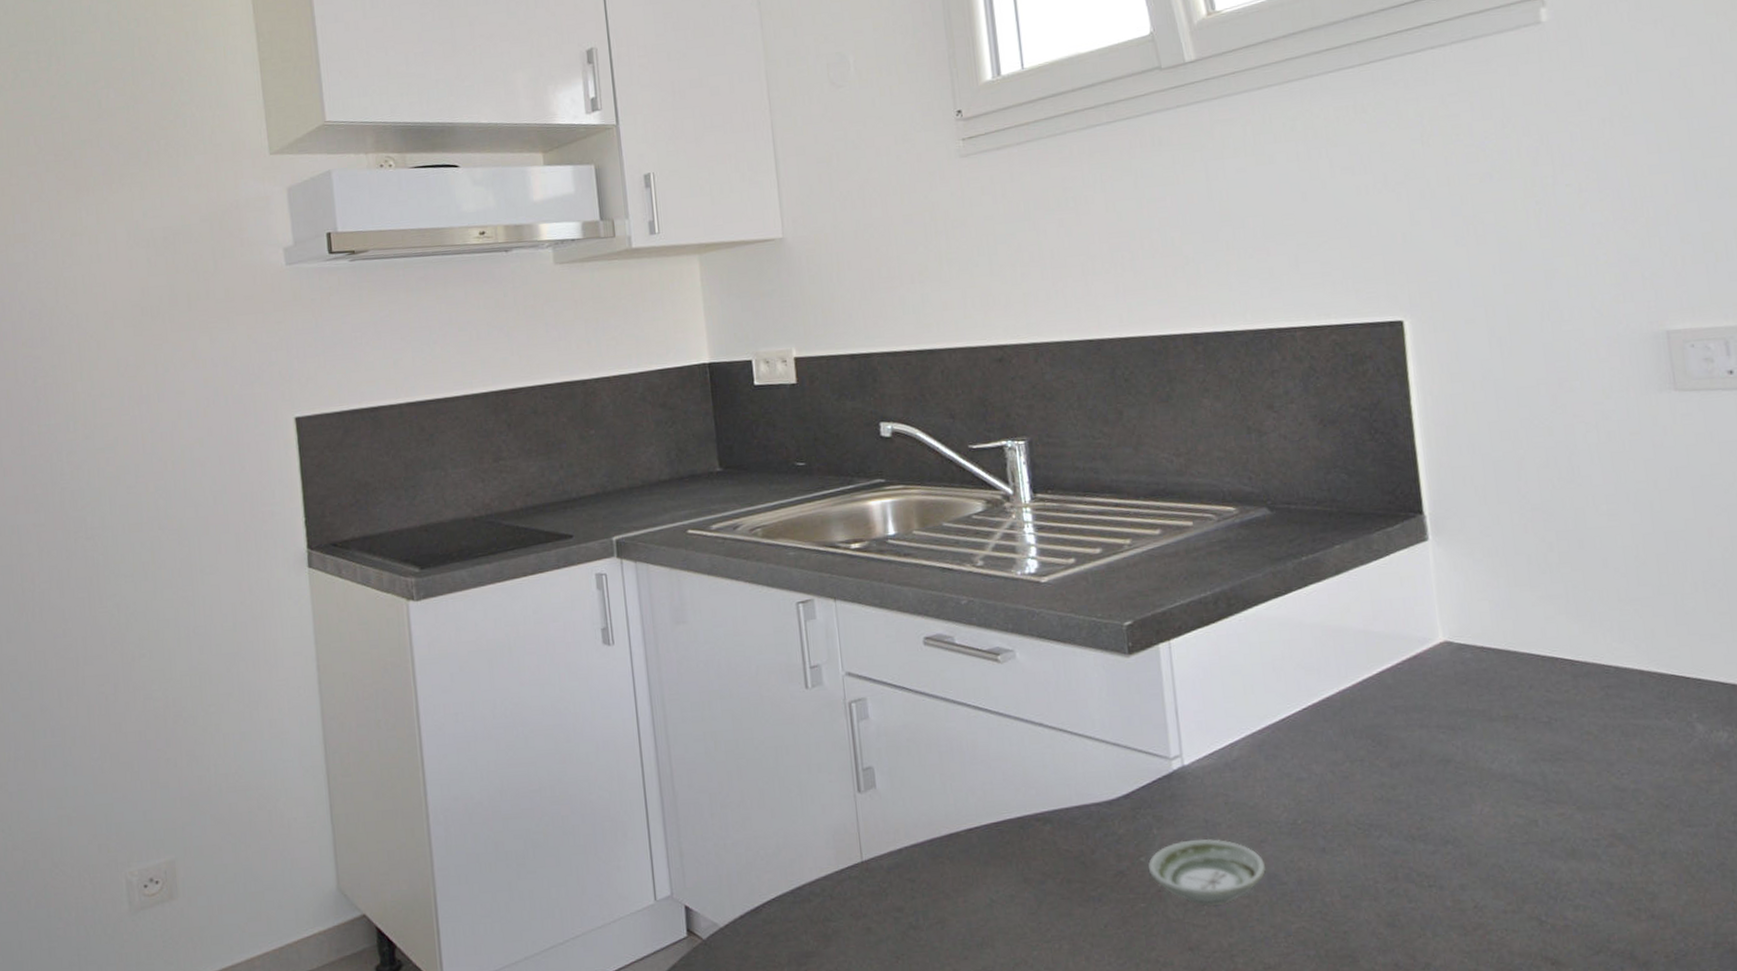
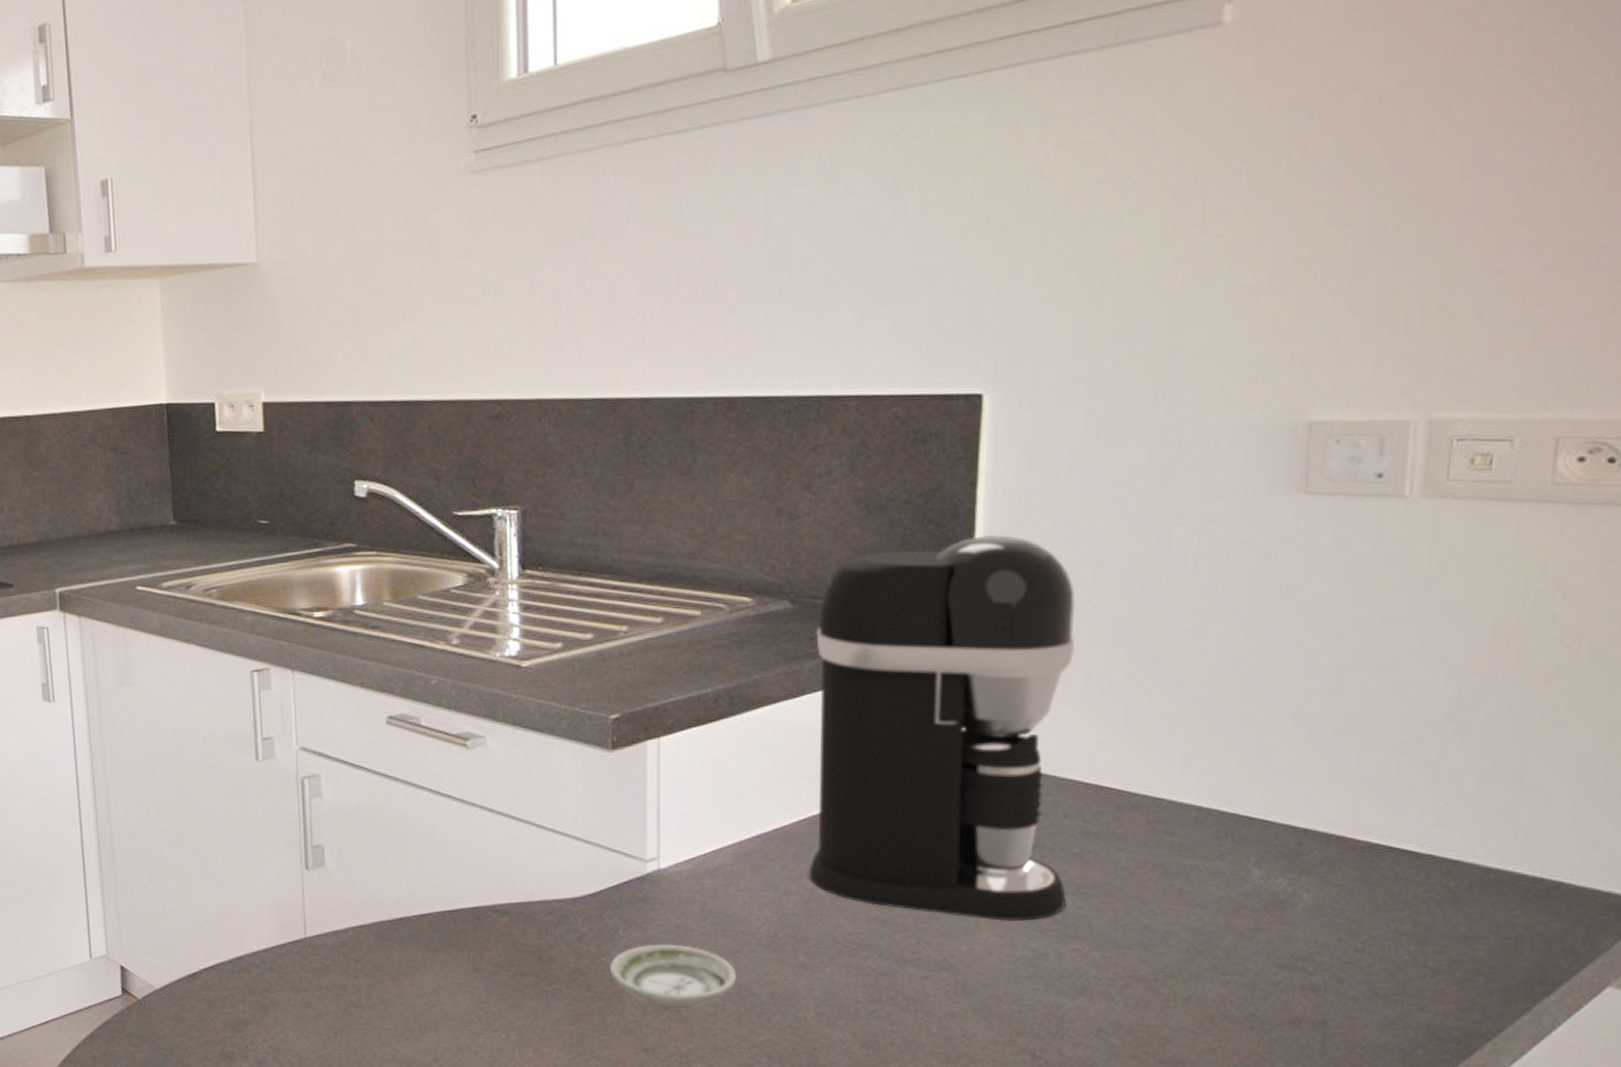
coffee maker: none [1294,439,1545,791] -> present [808,535,1076,921]

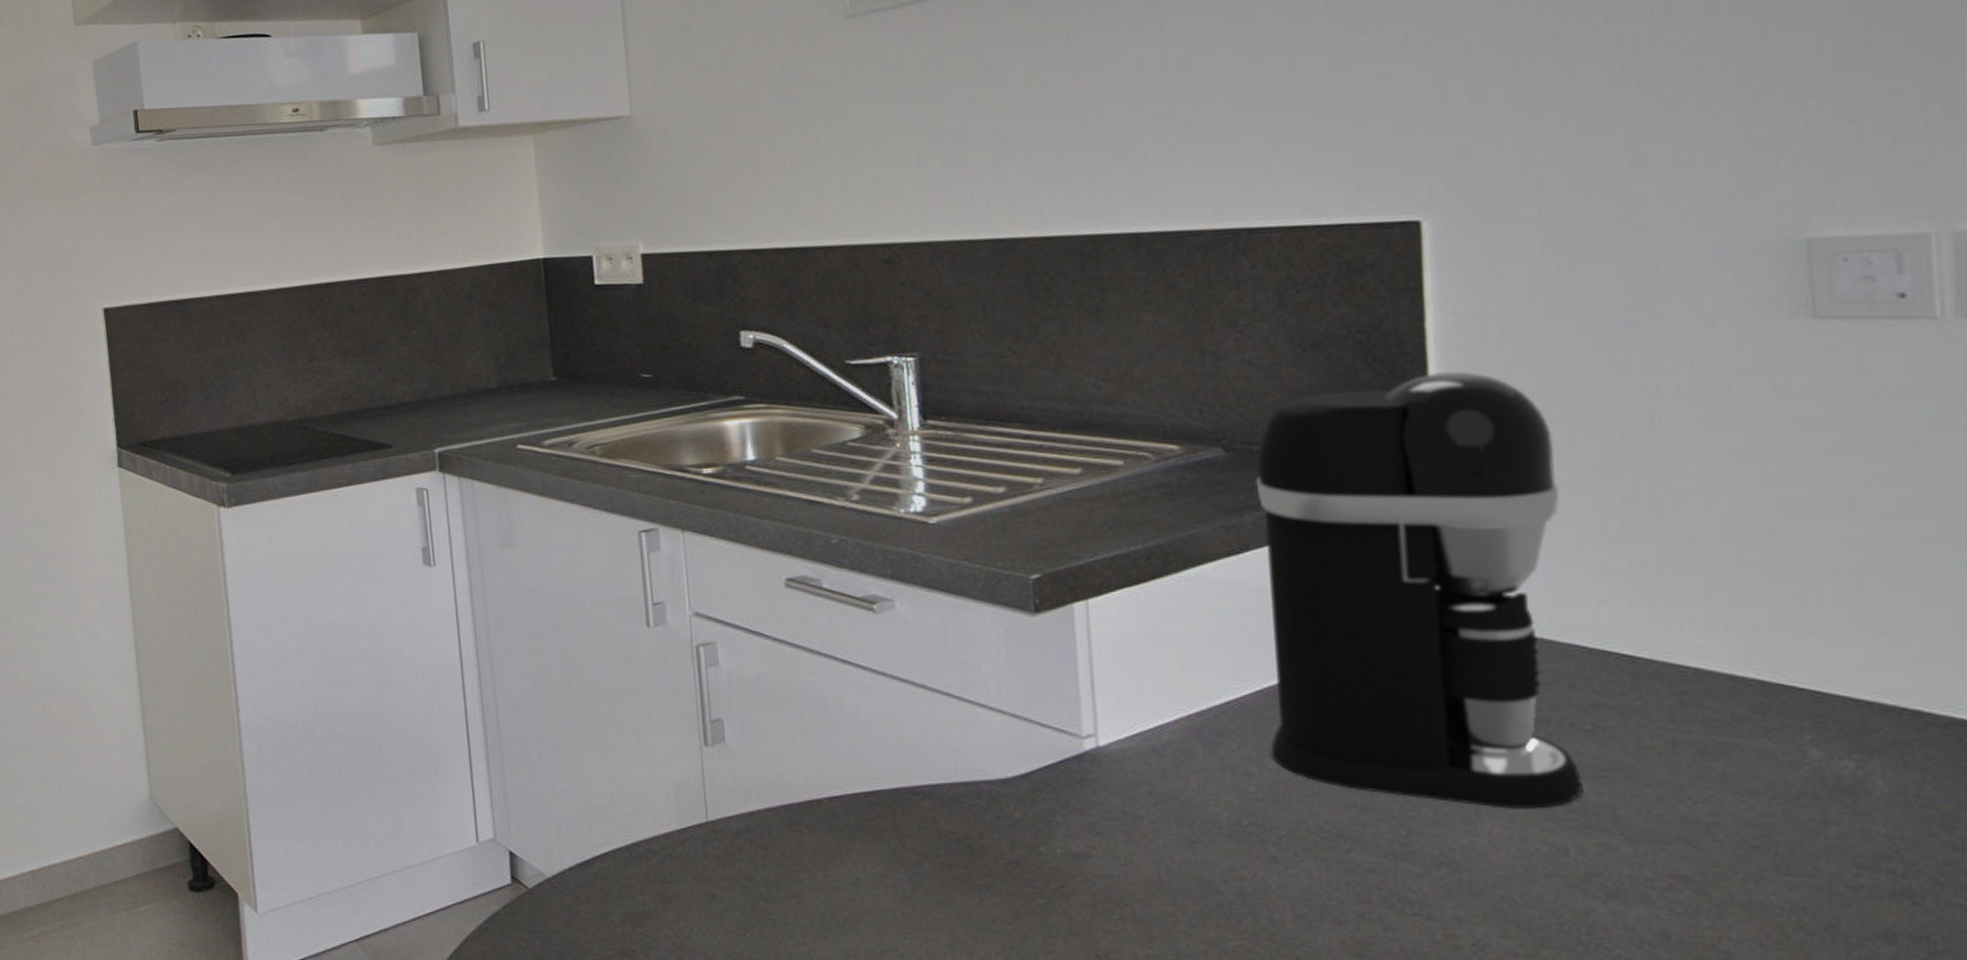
saucer: present [609,944,738,1010] -> none [1048,832,1199,910]

